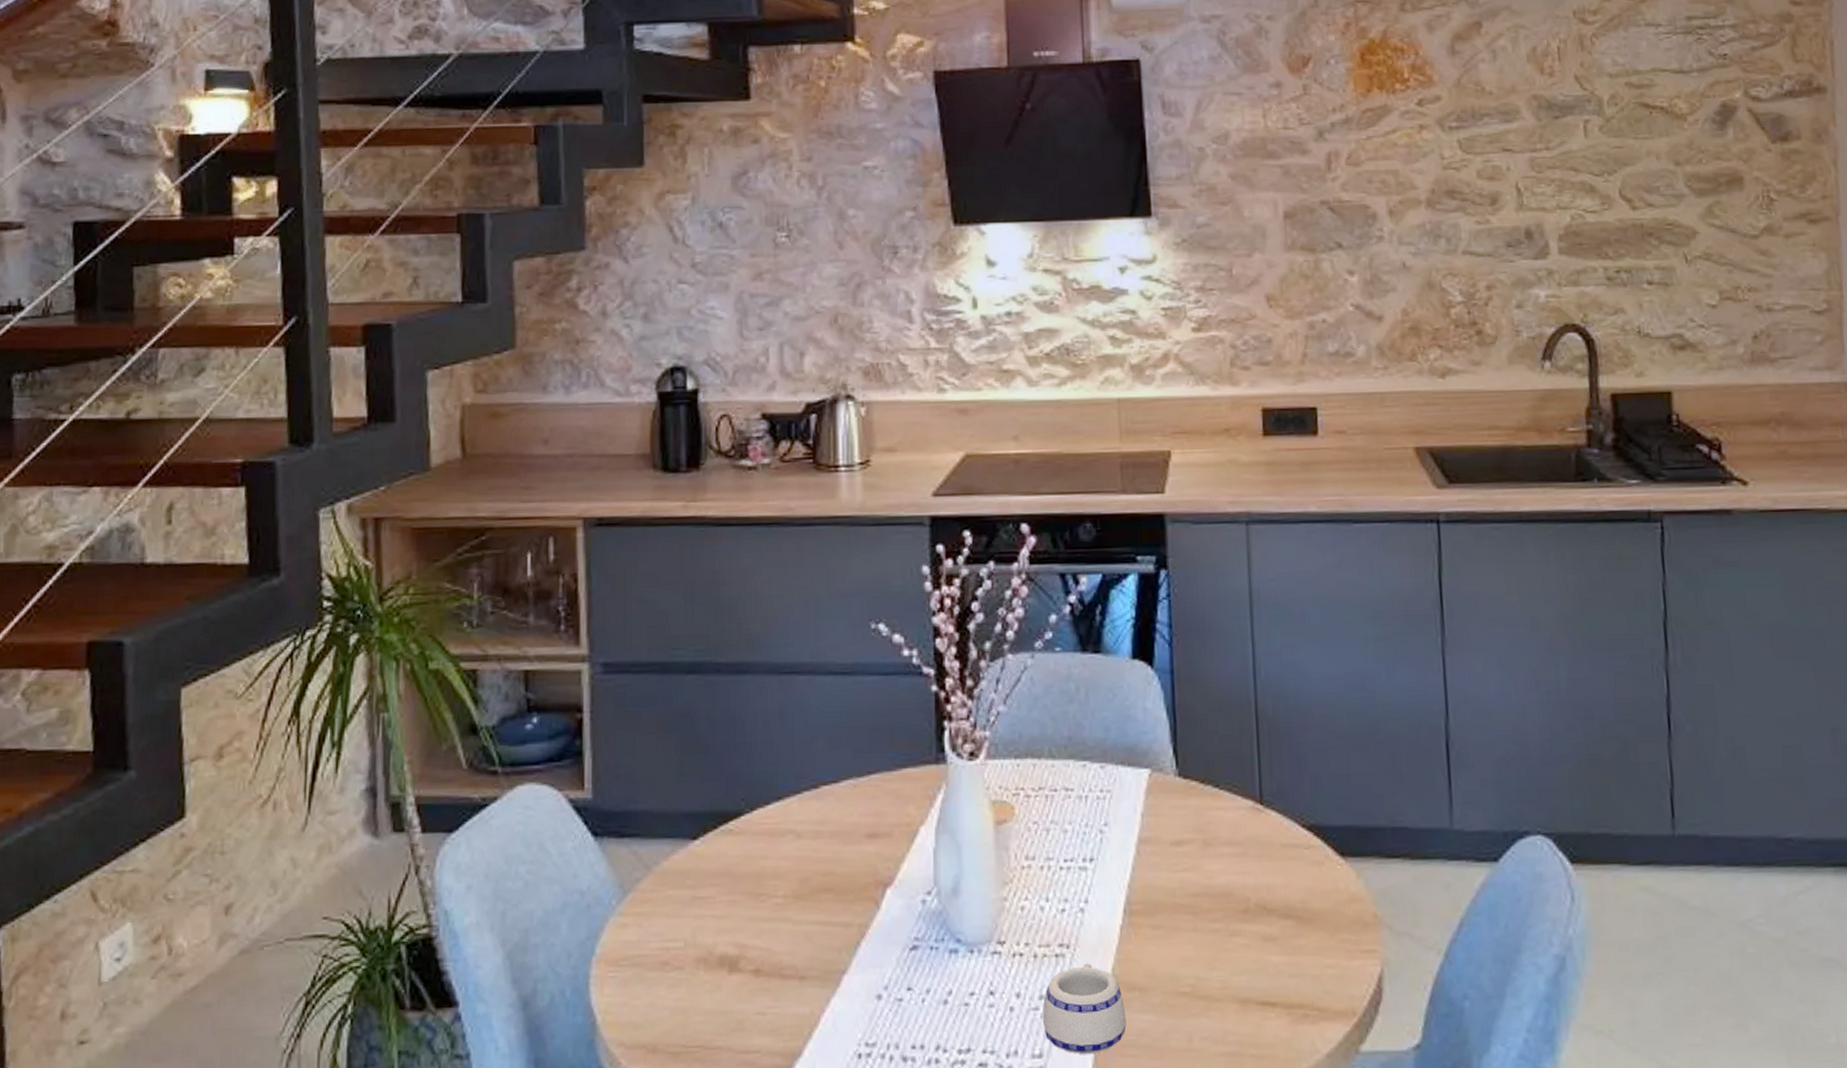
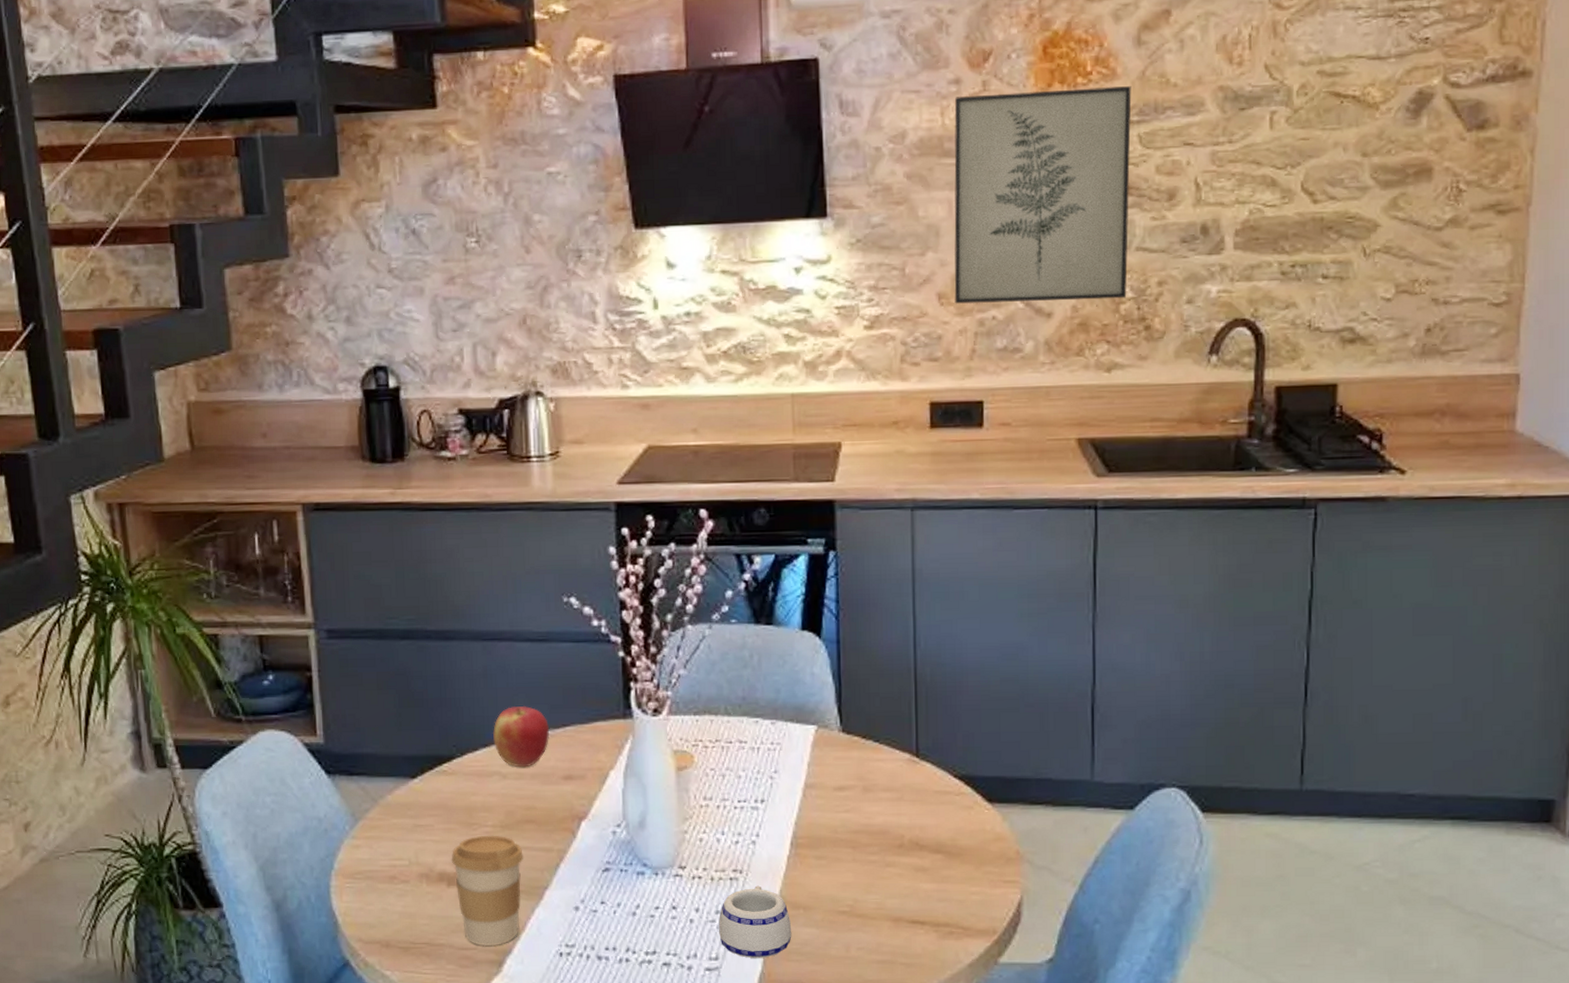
coffee cup: none [734,907,820,1049] -> present [451,835,525,947]
apple: none [787,750,852,825] -> present [492,705,549,768]
wall art: none [1276,93,1456,306] -> present [954,86,1132,304]

